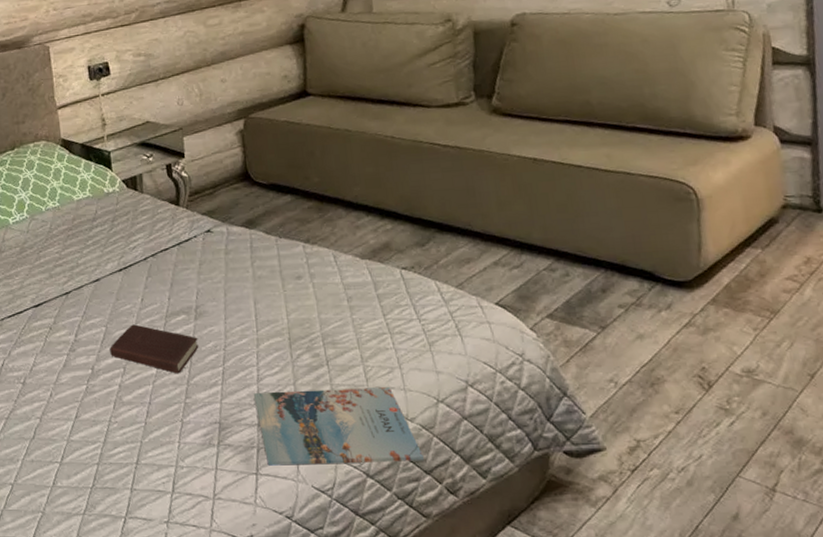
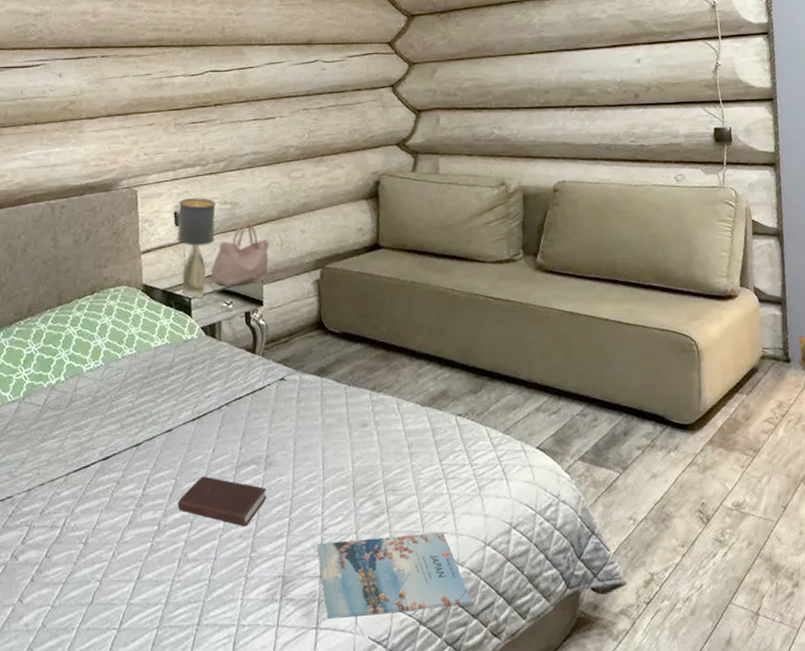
table lamp: none [92,51,131,152] -> present [177,198,216,299]
handbag: none [128,72,188,140] -> present [210,221,270,288]

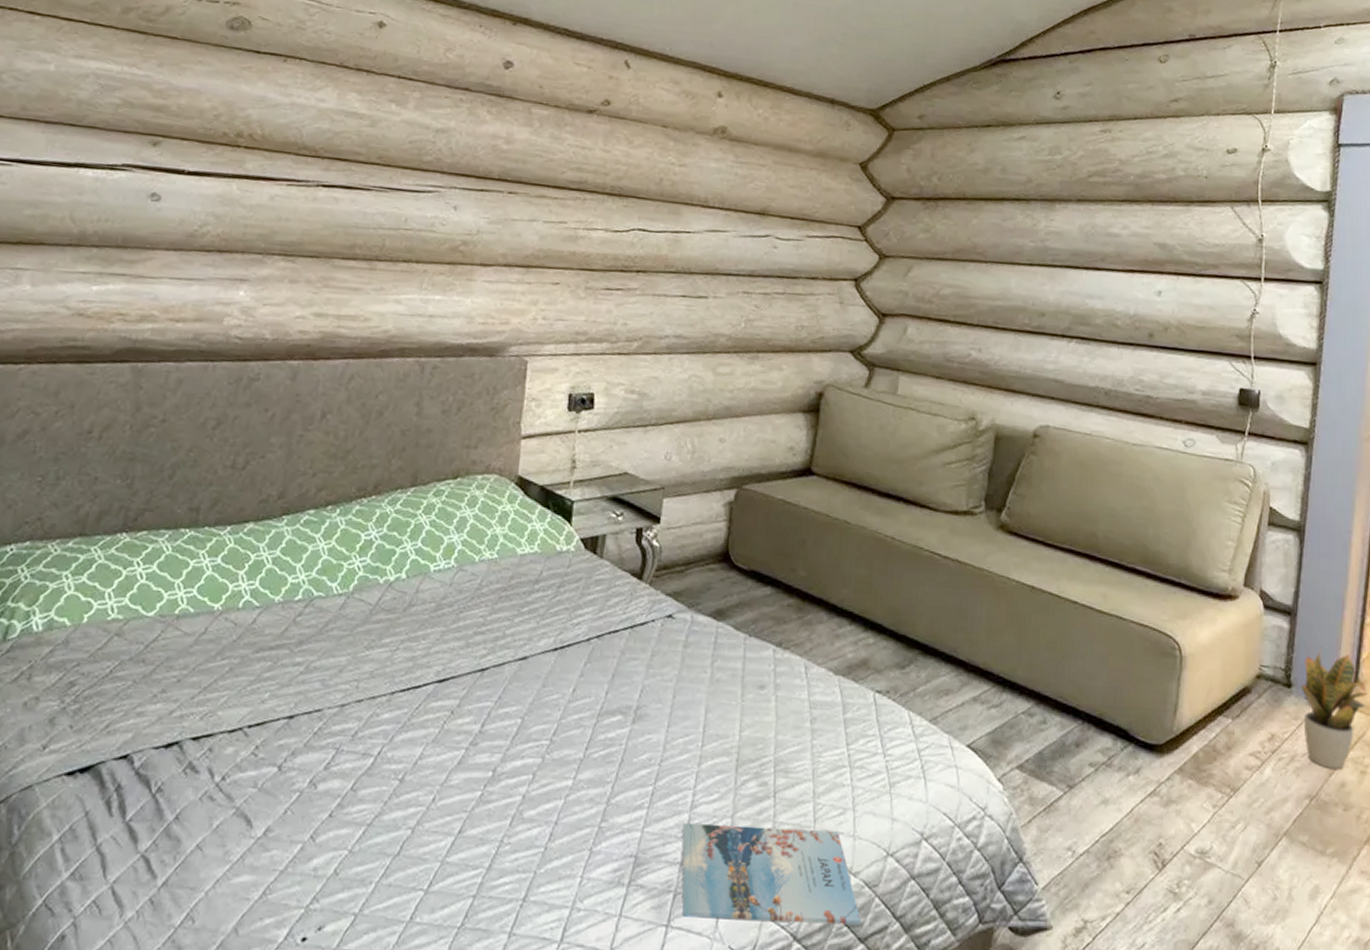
table lamp: present [177,198,216,299] -> none [564,379,621,503]
book: present [178,476,267,527] -> none [520,720,631,789]
handbag: present [210,221,270,288] -> none [601,417,679,497]

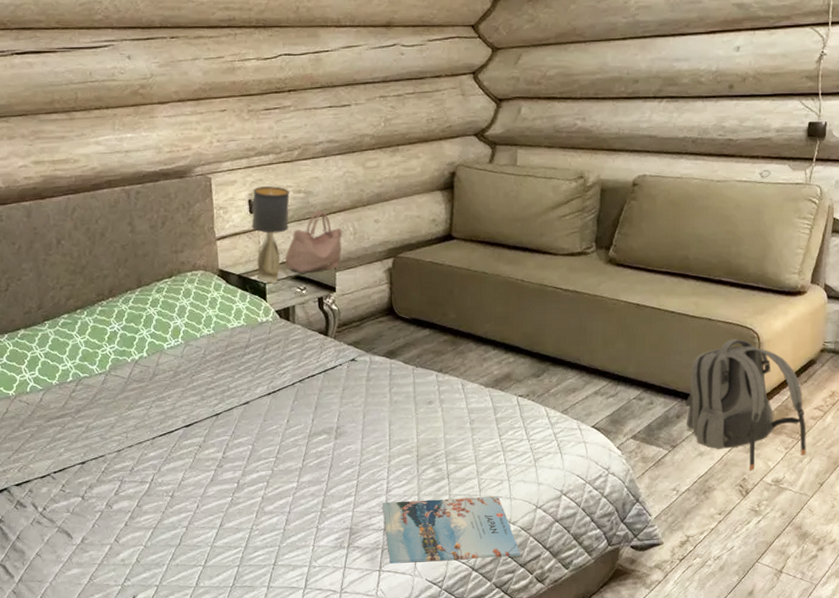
table lamp: none [564,379,621,503] -> present [251,186,290,284]
handbag: none [601,417,679,497] -> present [284,210,343,274]
backpack: none [1088,647,1240,834] -> present [686,339,806,471]

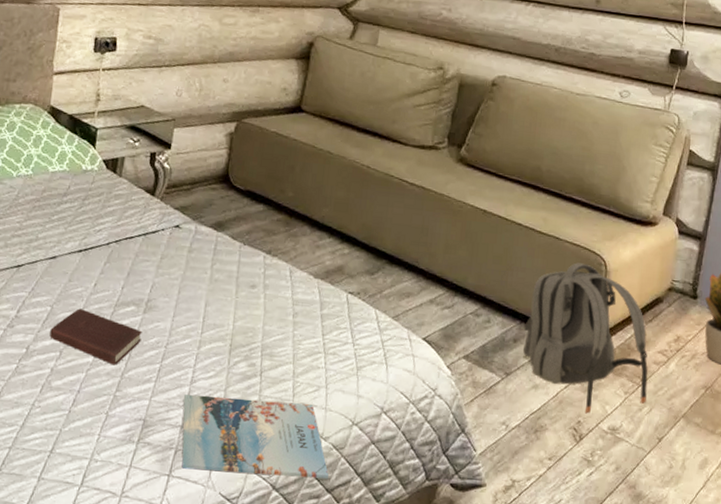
table lamp: present [251,186,290,284] -> none [90,25,140,131]
book: none [255,443,337,487] -> present [49,308,142,365]
handbag: present [284,210,343,274] -> none [121,59,189,126]

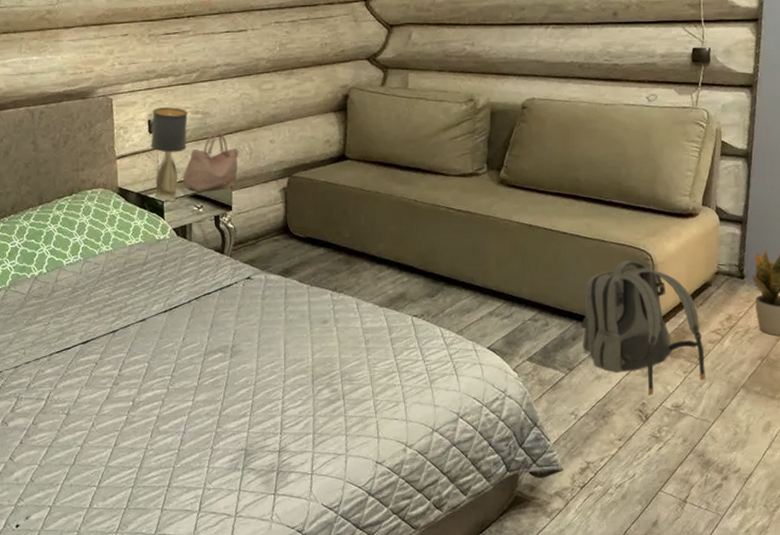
book: present [49,308,142,365] -> none [151,361,232,406]
table lamp: none [90,25,140,131] -> present [150,107,188,202]
handbag: none [121,59,189,126] -> present [182,130,239,193]
magazine: present [181,394,329,479] -> none [277,418,417,487]

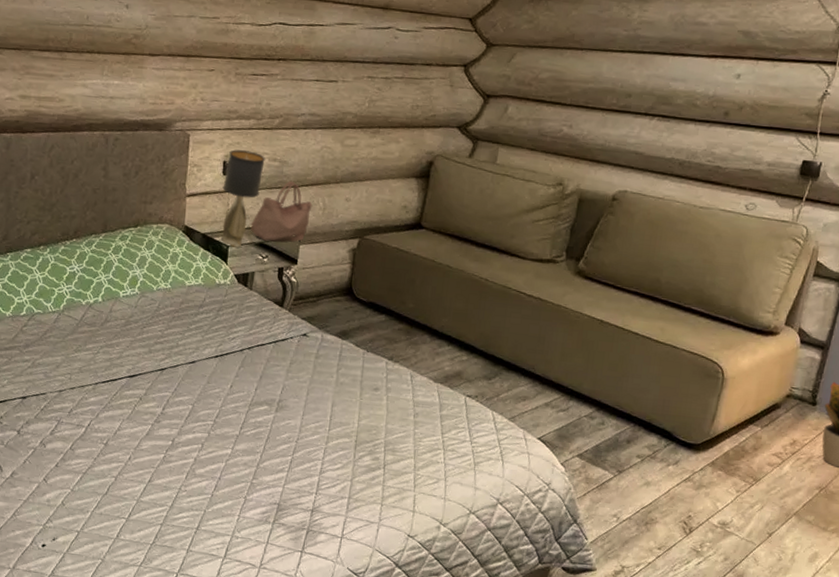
backpack: present [581,260,705,396] -> none [636,370,762,509]

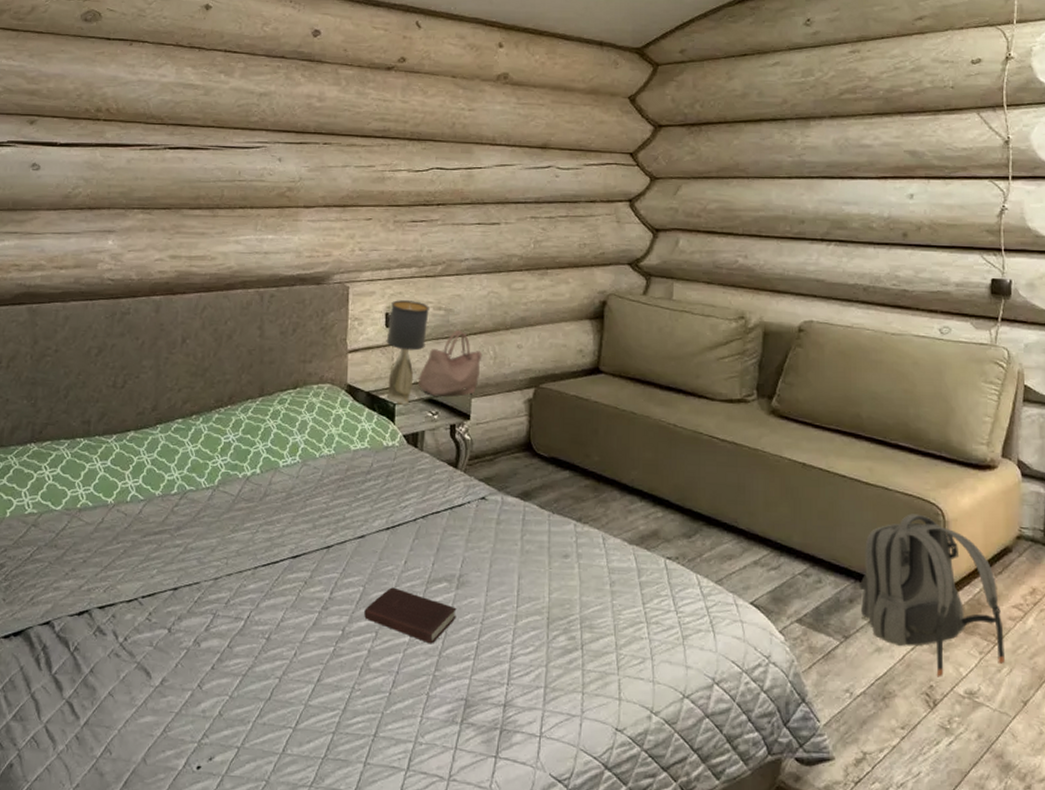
book: none [192,407,275,457] -> present [364,587,457,644]
backpack: none [636,370,762,509] -> present [860,514,1005,677]

